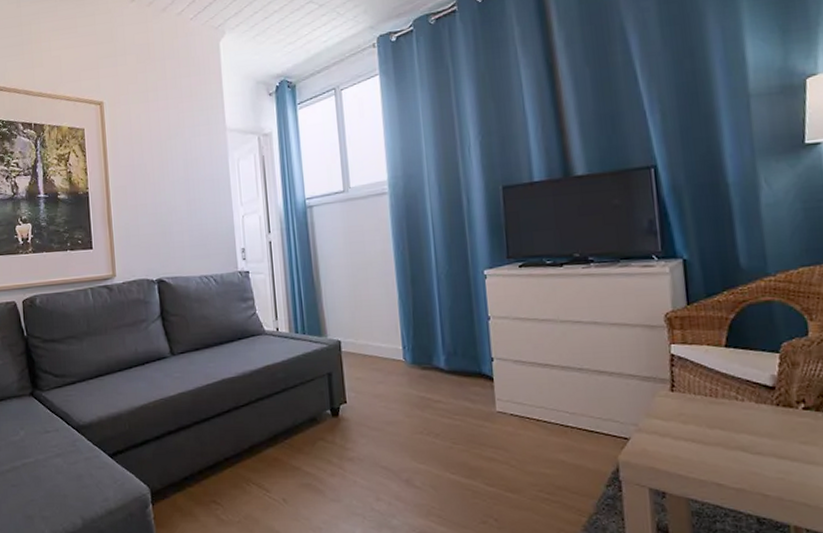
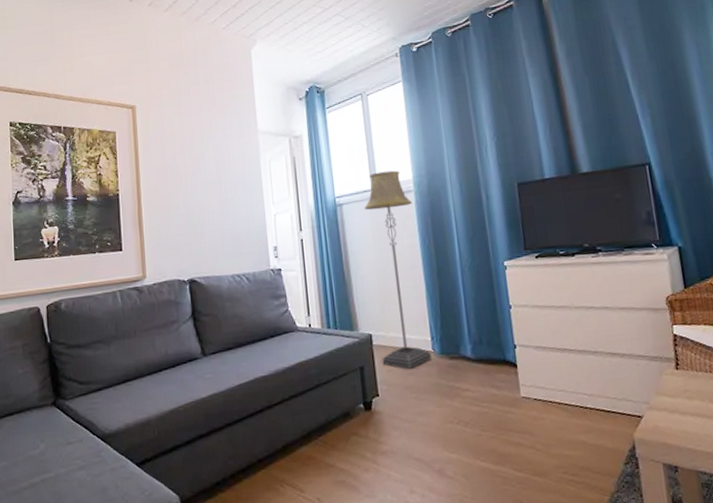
floor lamp: none [335,171,402,378] -> present [364,170,432,370]

